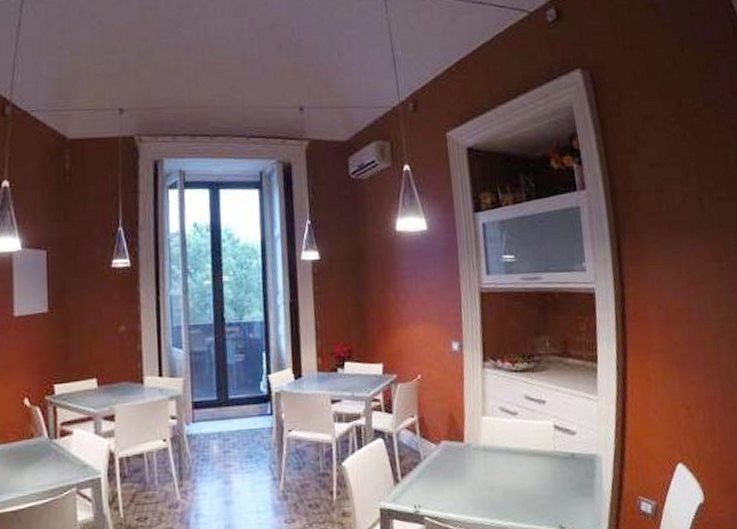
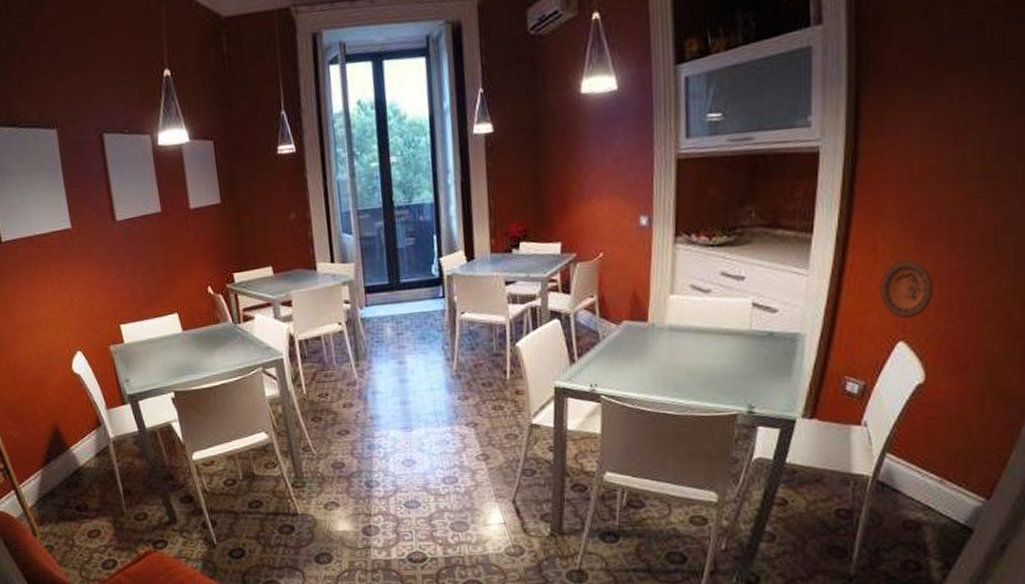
decorative plate: none [656,389,700,442] -> present [880,260,935,319]

